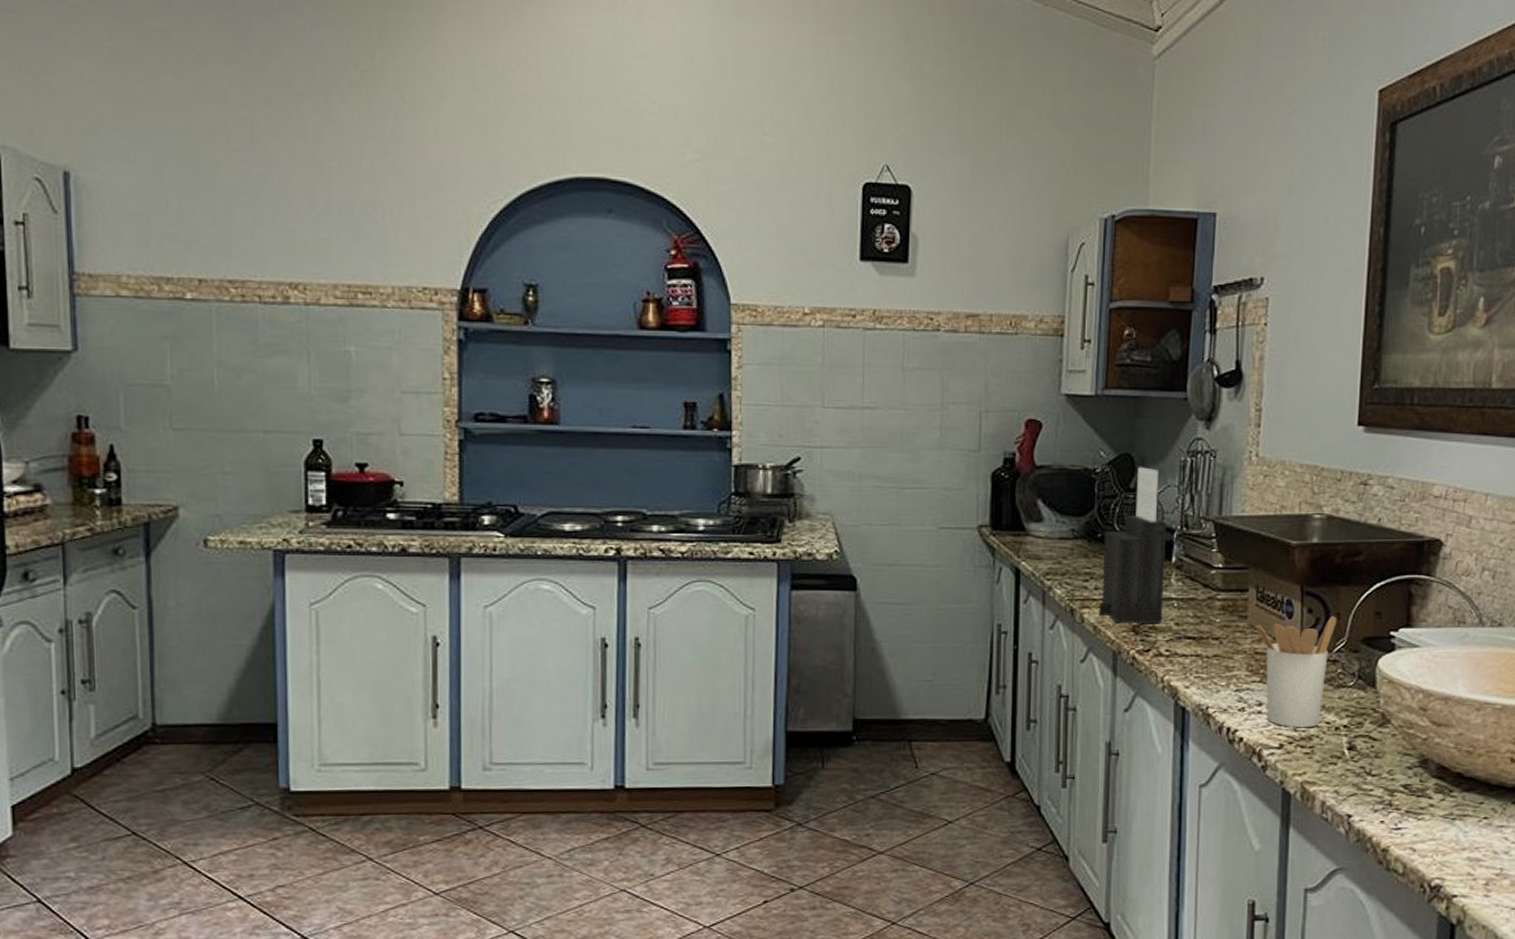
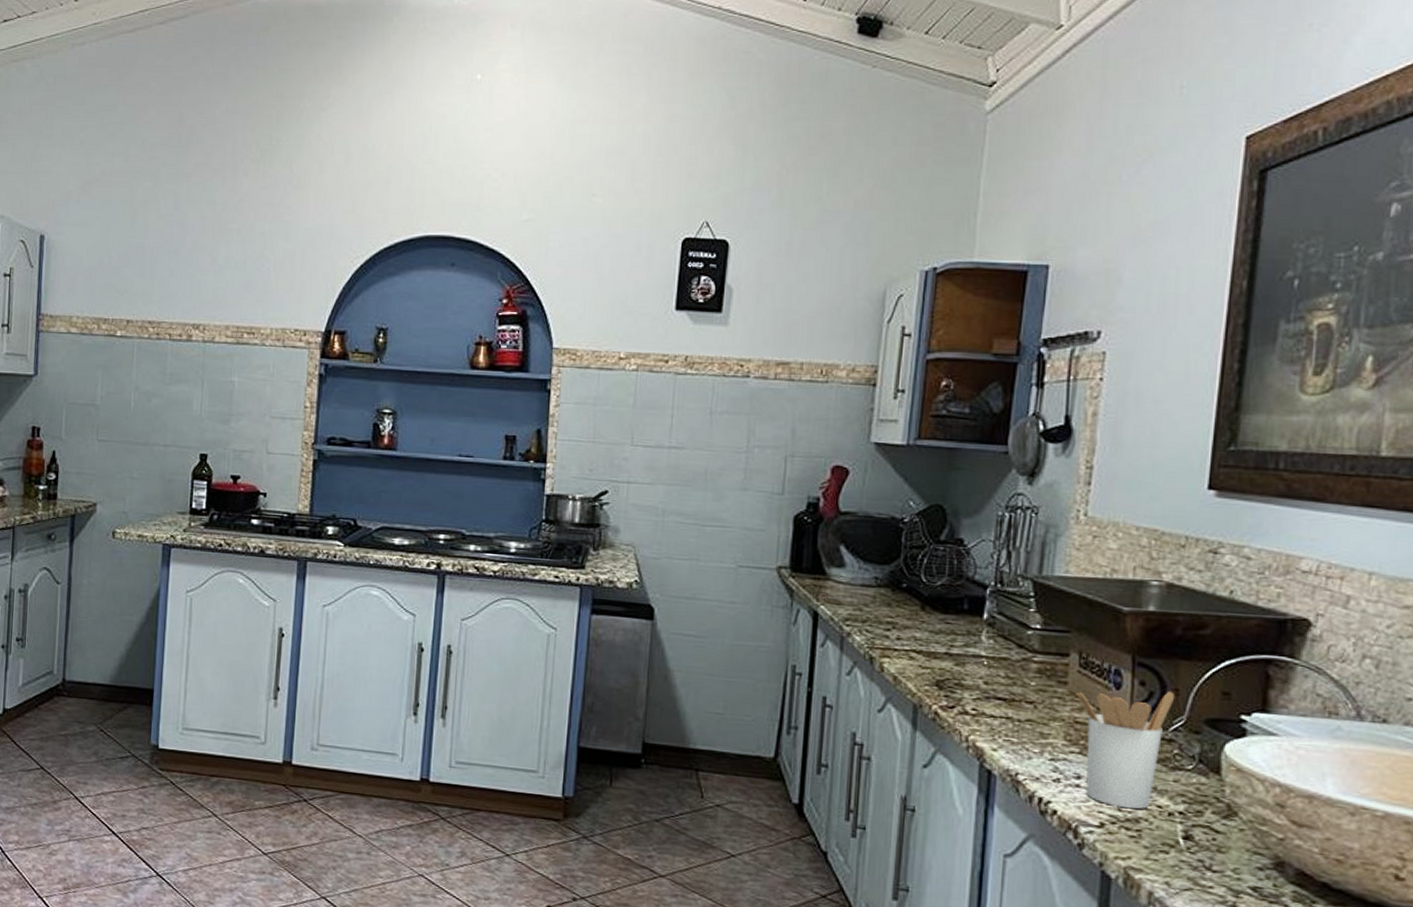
knife block: present [1098,467,1167,623] -> none [899,519,979,680]

